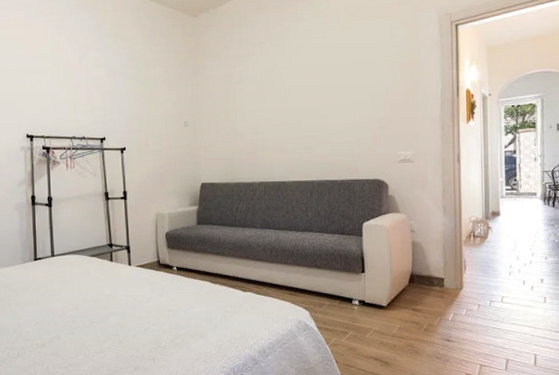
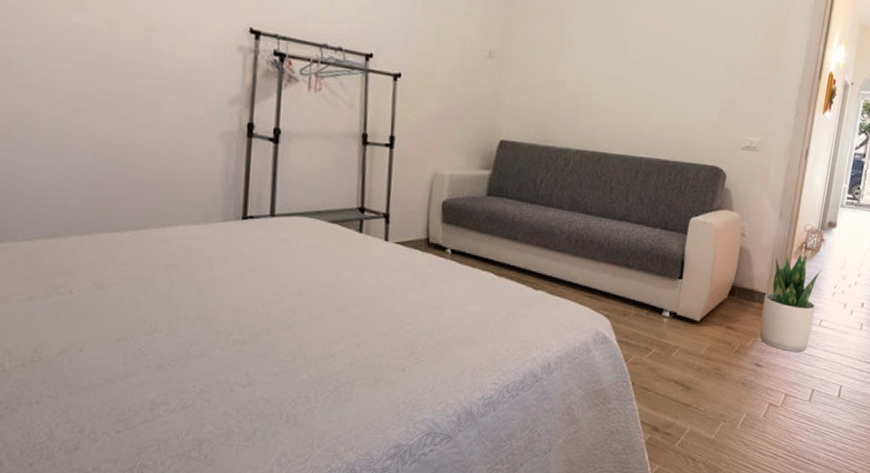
planter: none [442,241,495,327] -> present [760,254,822,353]

